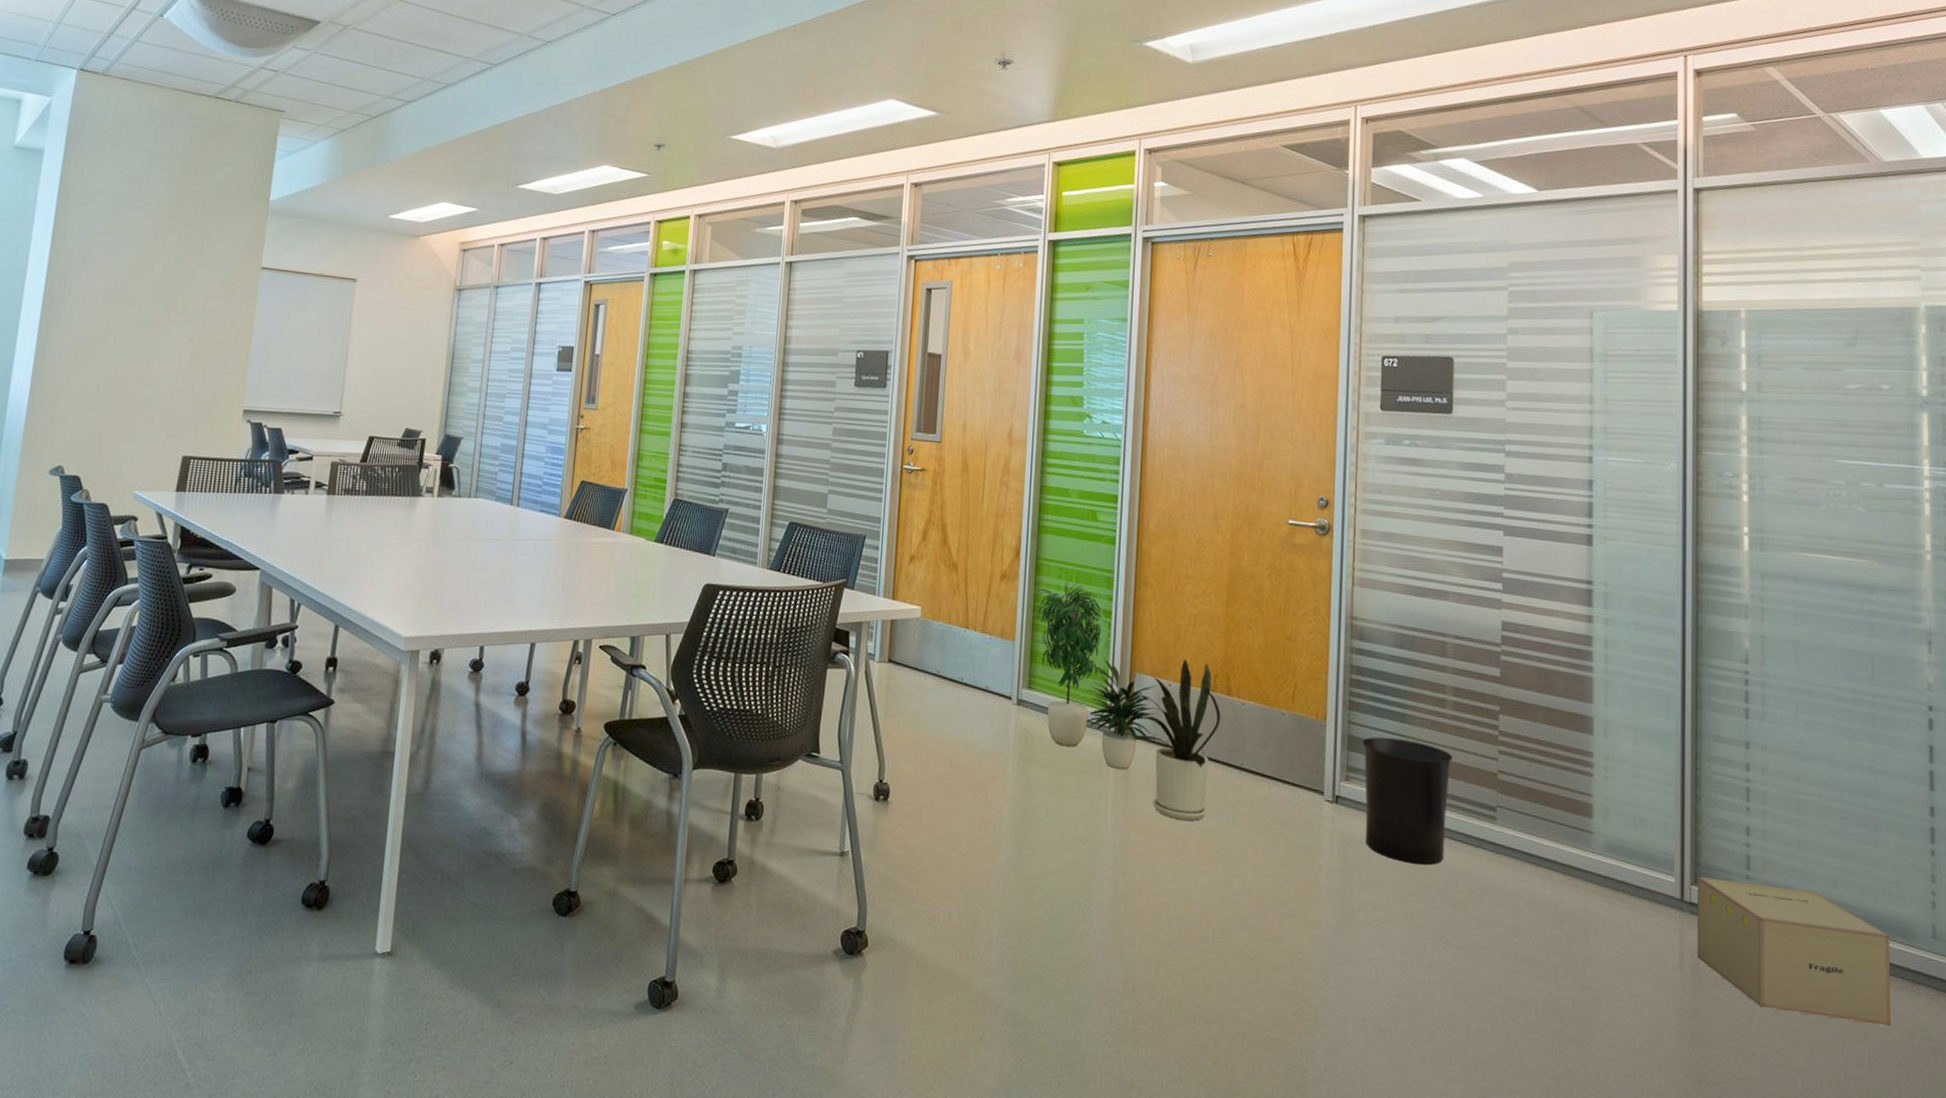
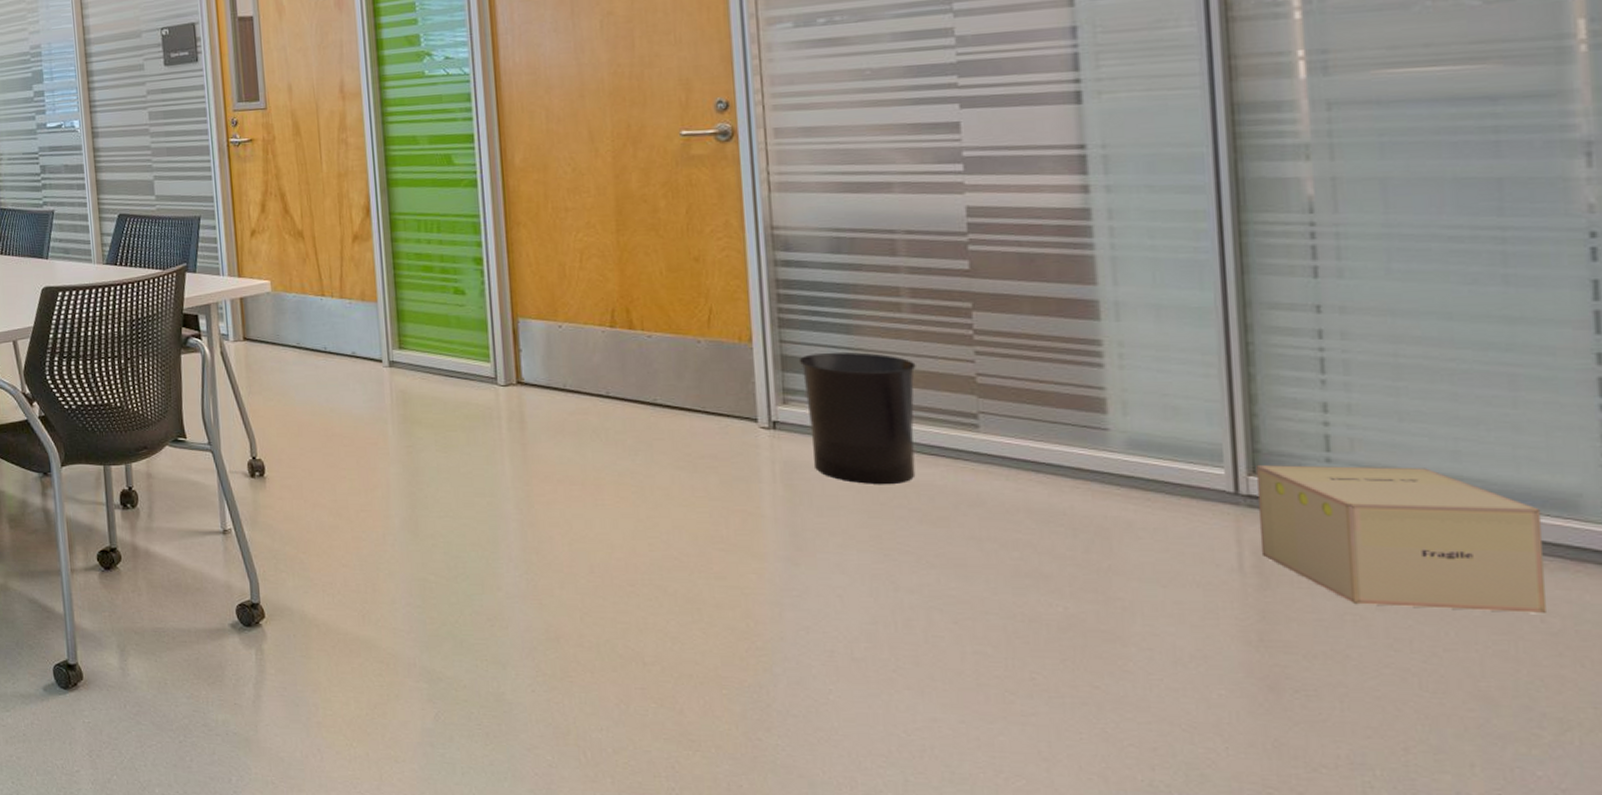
potted plant: present [1035,578,1157,769] -> none [393,230,549,419]
house plant: present [1128,659,1221,821] -> none [512,297,624,464]

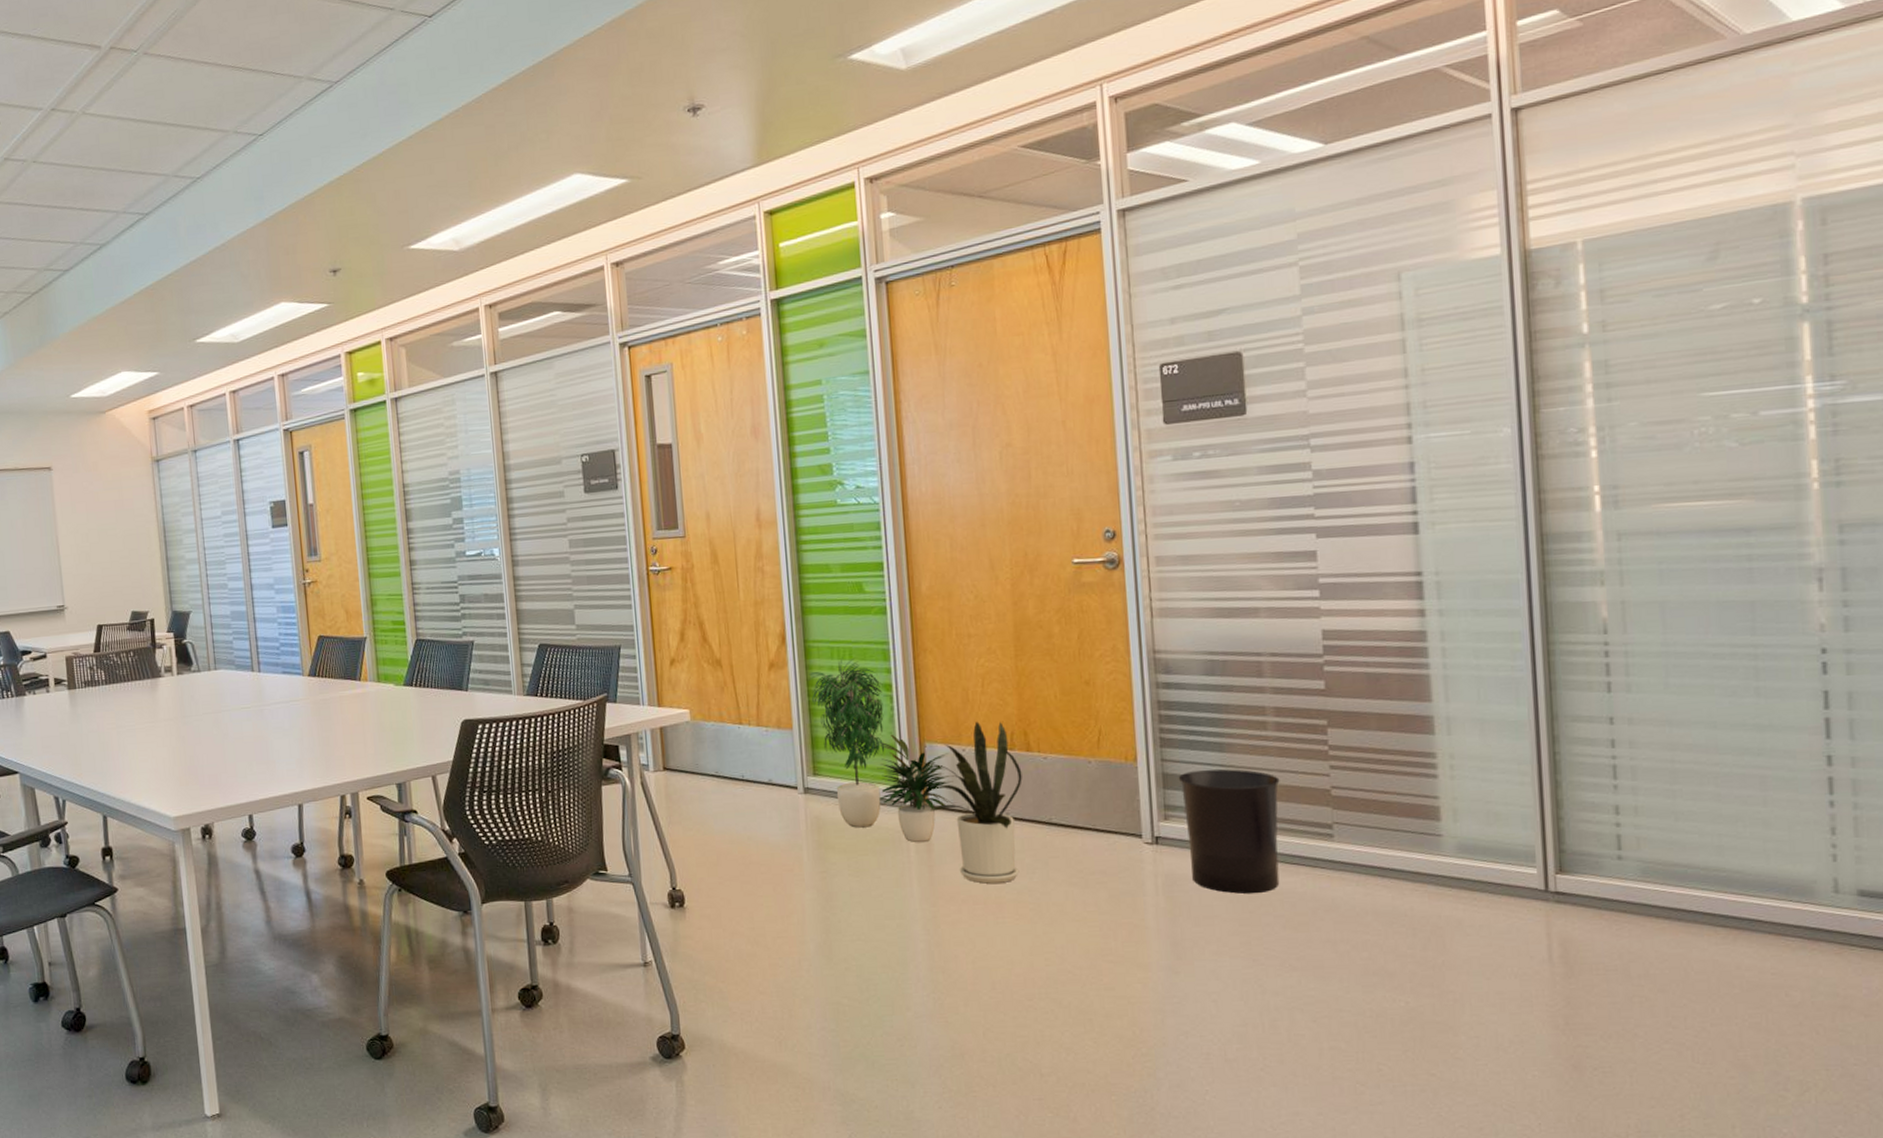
potted plant: none [393,230,549,419] -> present [808,657,954,842]
house plant: none [512,297,624,464] -> present [920,721,1022,884]
cardboard box: present [1257,465,1547,613] -> none [1563,862,1790,989]

